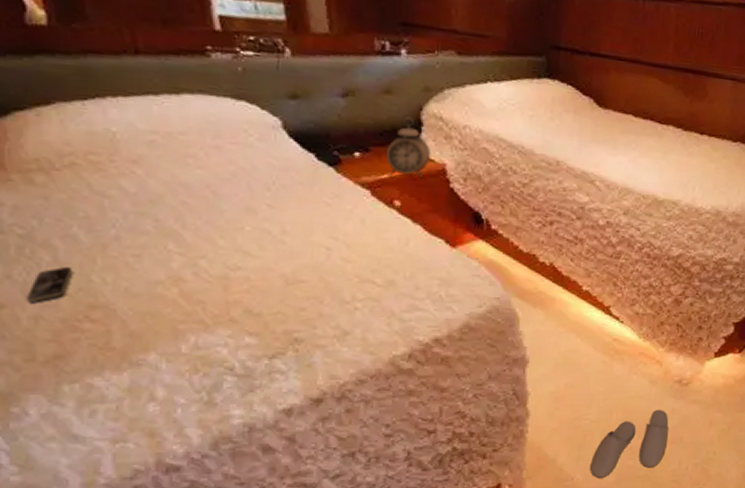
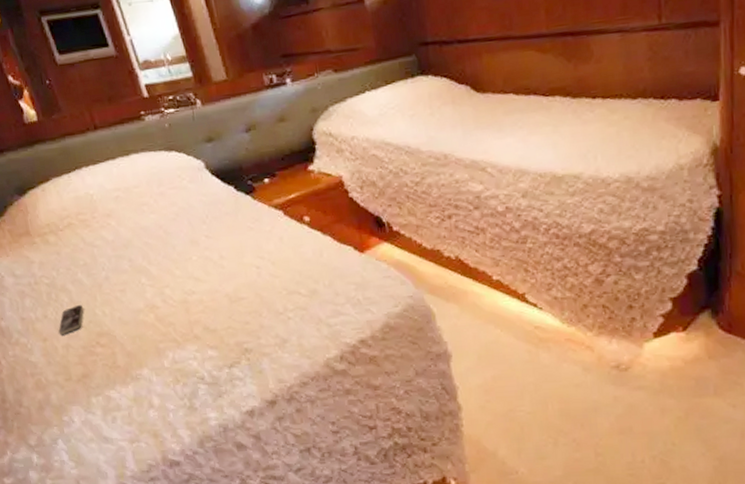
alarm clock: present [385,117,431,179] -> none [289,138,328,196]
slippers: present [590,409,669,478] -> none [533,397,615,472]

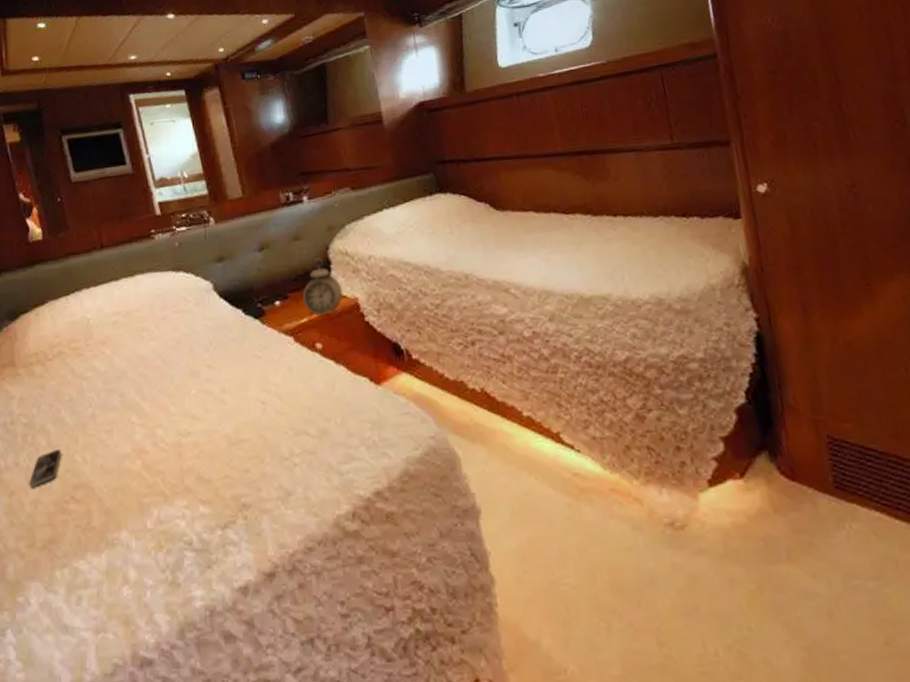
alarm clock: none [289,138,328,196] -> present [302,258,343,320]

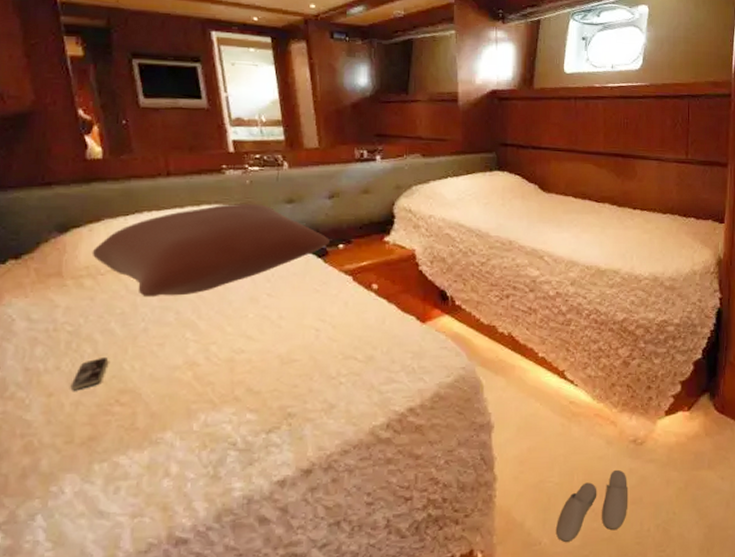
cushion: none [39,266,265,381] -> present [92,204,330,298]
alarm clock: present [302,258,343,320] -> none [364,211,403,264]
slippers: none [583,565,680,670] -> present [556,469,629,542]

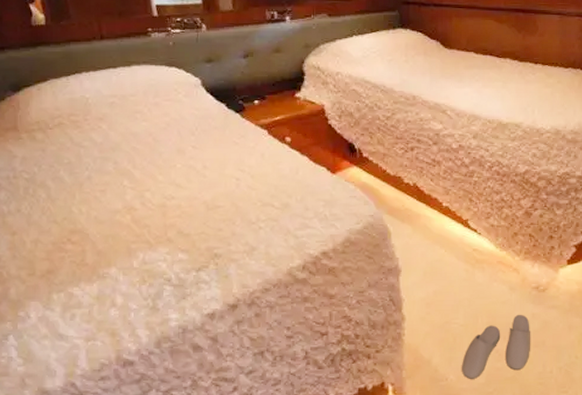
mobile phone: present [70,356,109,391] -> none [30,201,60,230]
cushion: present [92,204,330,298] -> none [41,64,246,149]

